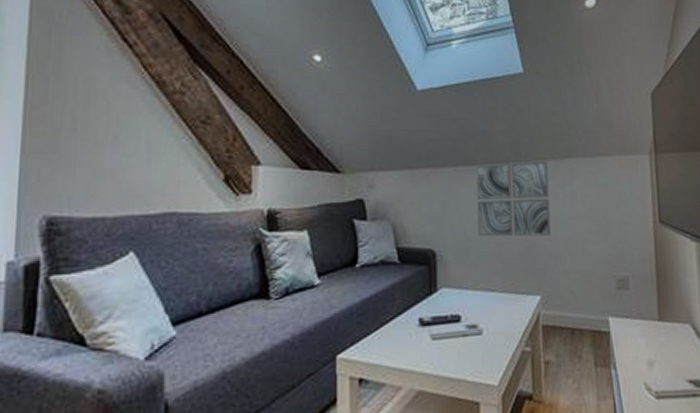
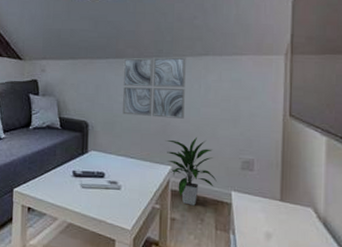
indoor plant: none [532,257,592,342] -> present [166,137,217,206]

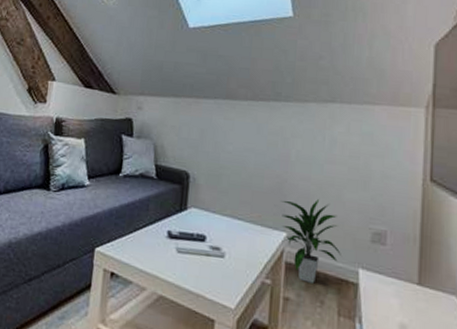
wall art: present [123,57,186,119] -> none [231,99,309,176]

